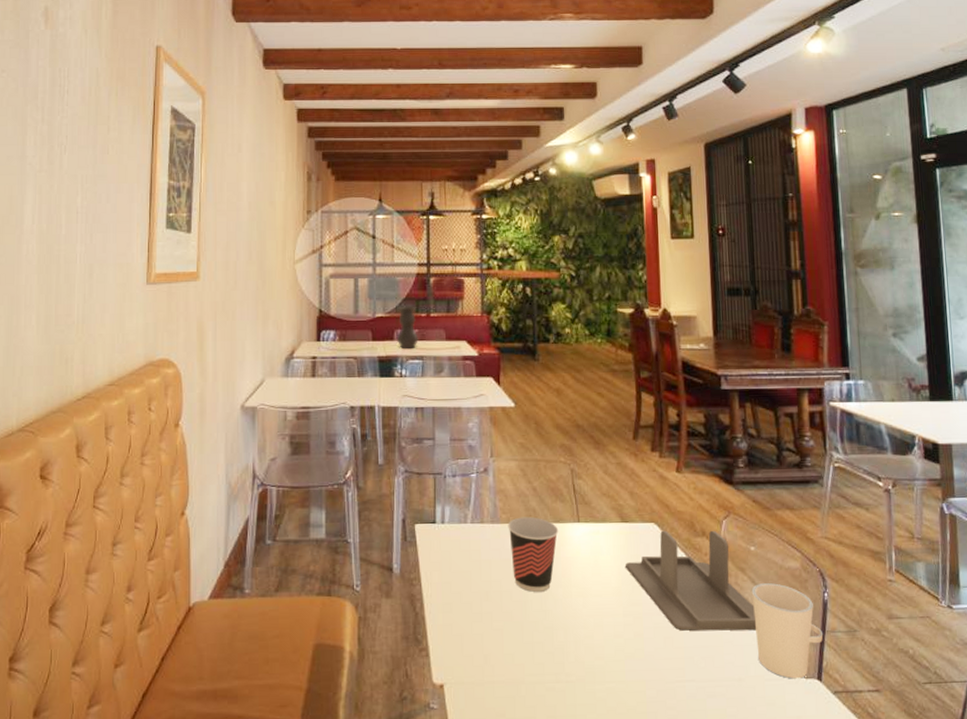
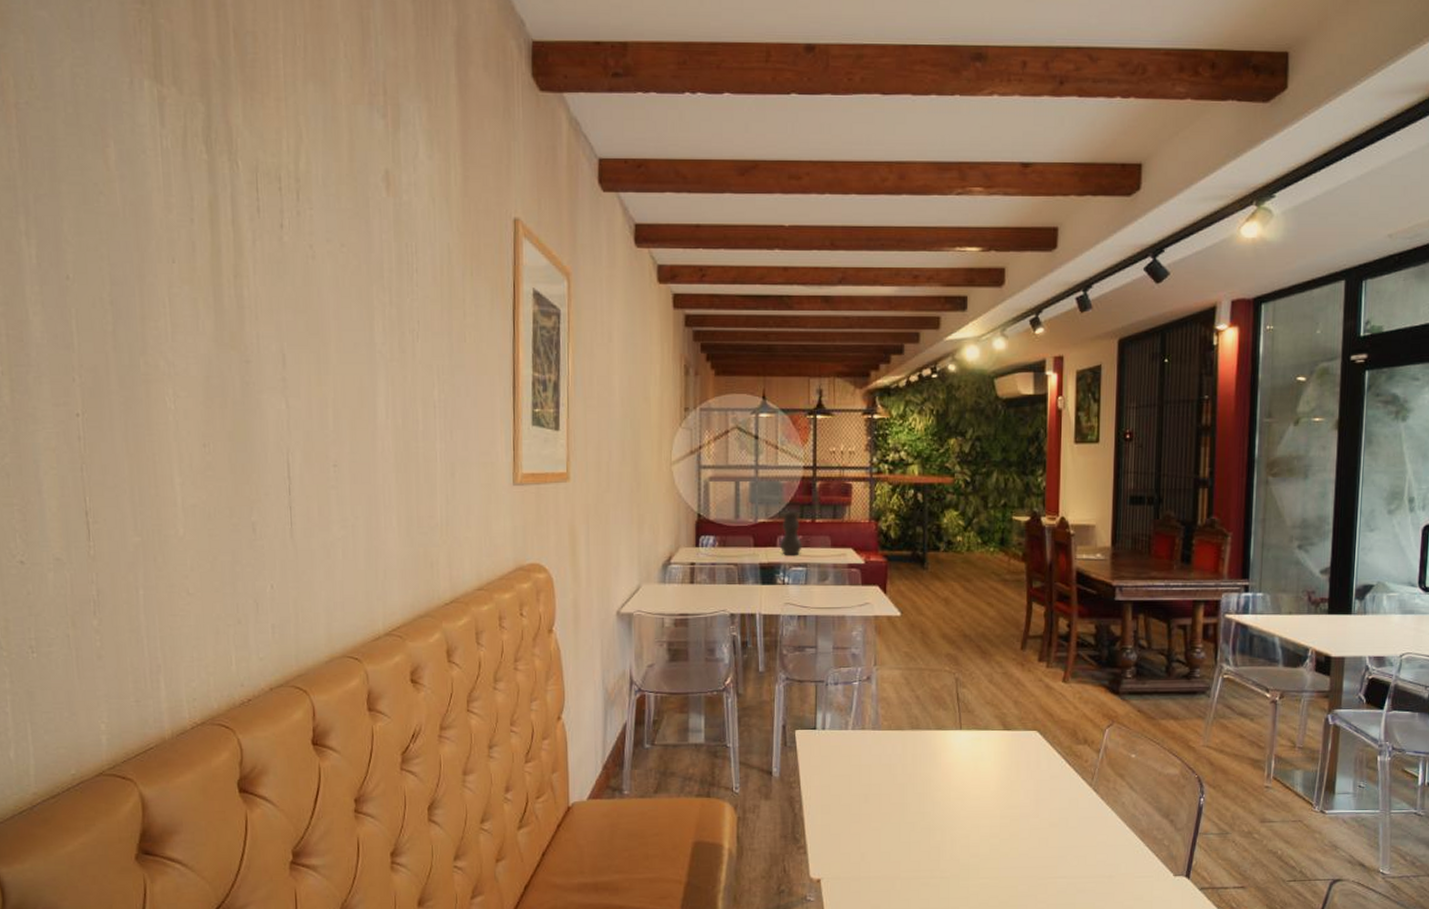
cup: present [508,516,559,592] -> none [889,724,940,795]
napkin holder: present [626,530,757,631] -> none [1006,738,1131,832]
cup: present [751,583,824,679] -> none [1128,789,1196,876]

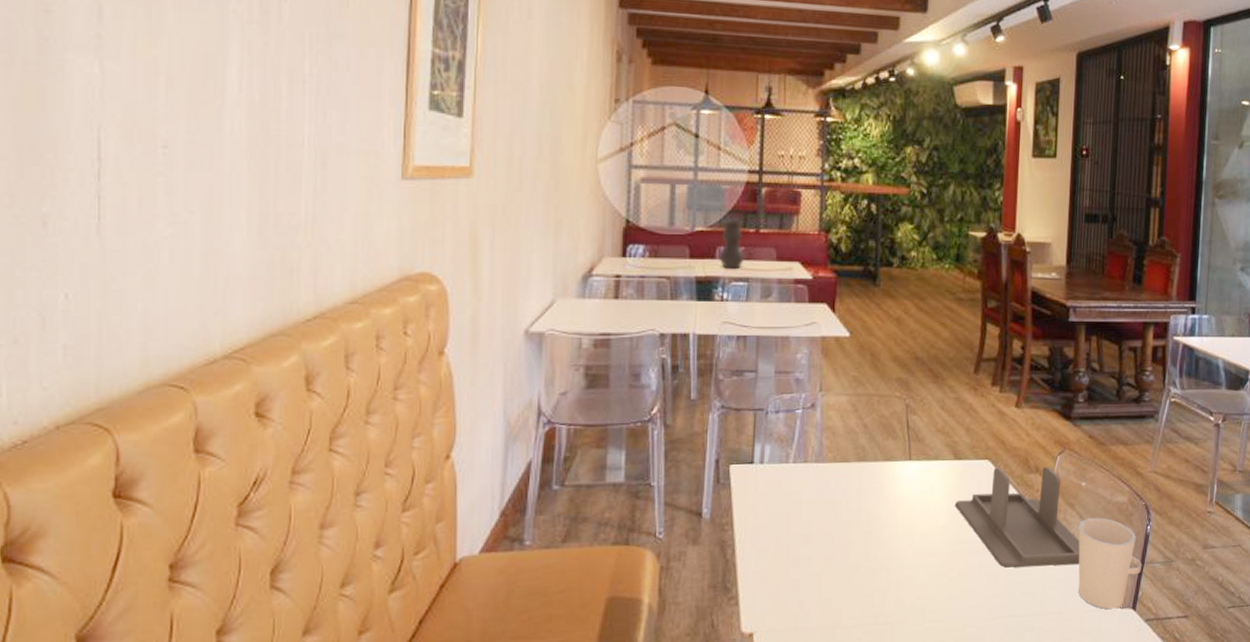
napkin holder: none [1006,738,1131,832] -> present [955,466,1080,568]
cup: none [1128,789,1196,876] -> present [1078,518,1142,610]

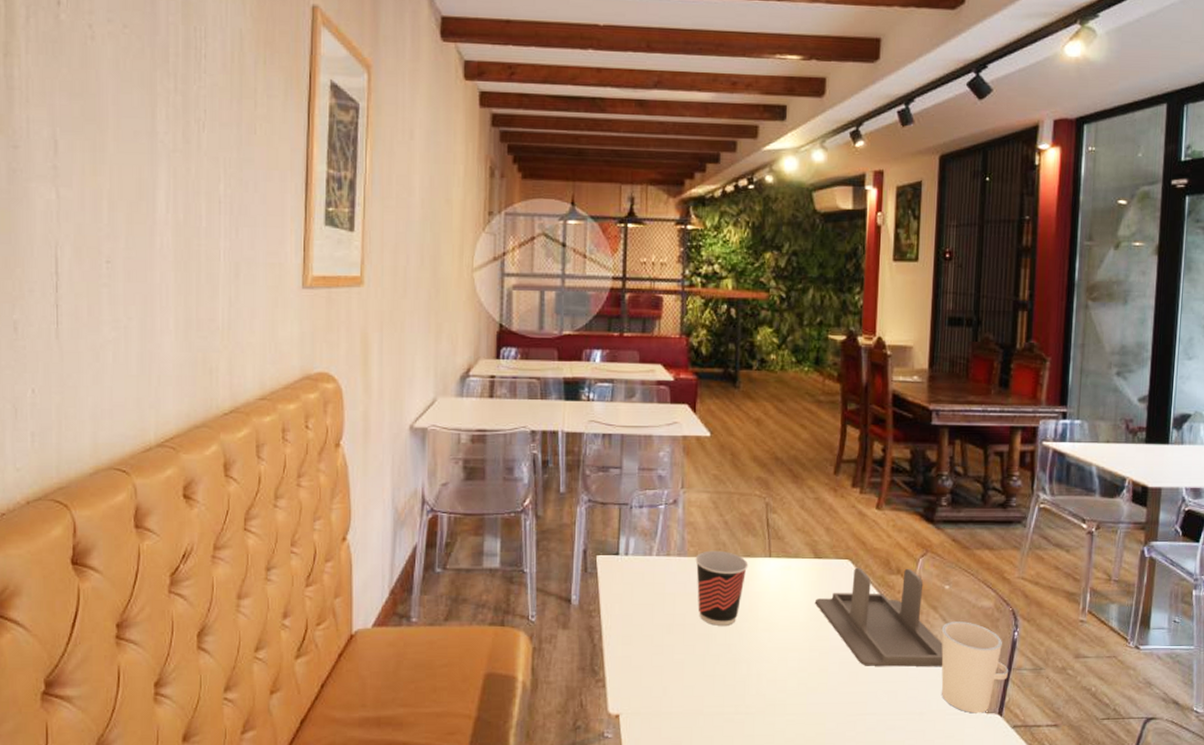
vase: present [720,219,746,270] -> none [586,324,611,371]
cup: none [833,455,888,534] -> present [695,550,749,626]

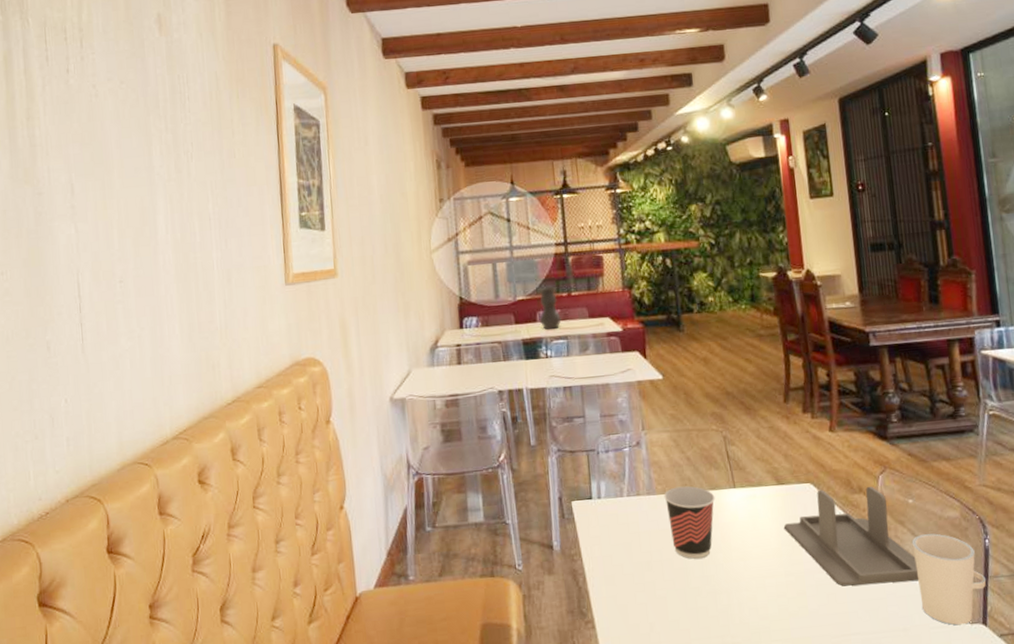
vase: none [586,324,611,371] -> present [538,286,563,331]

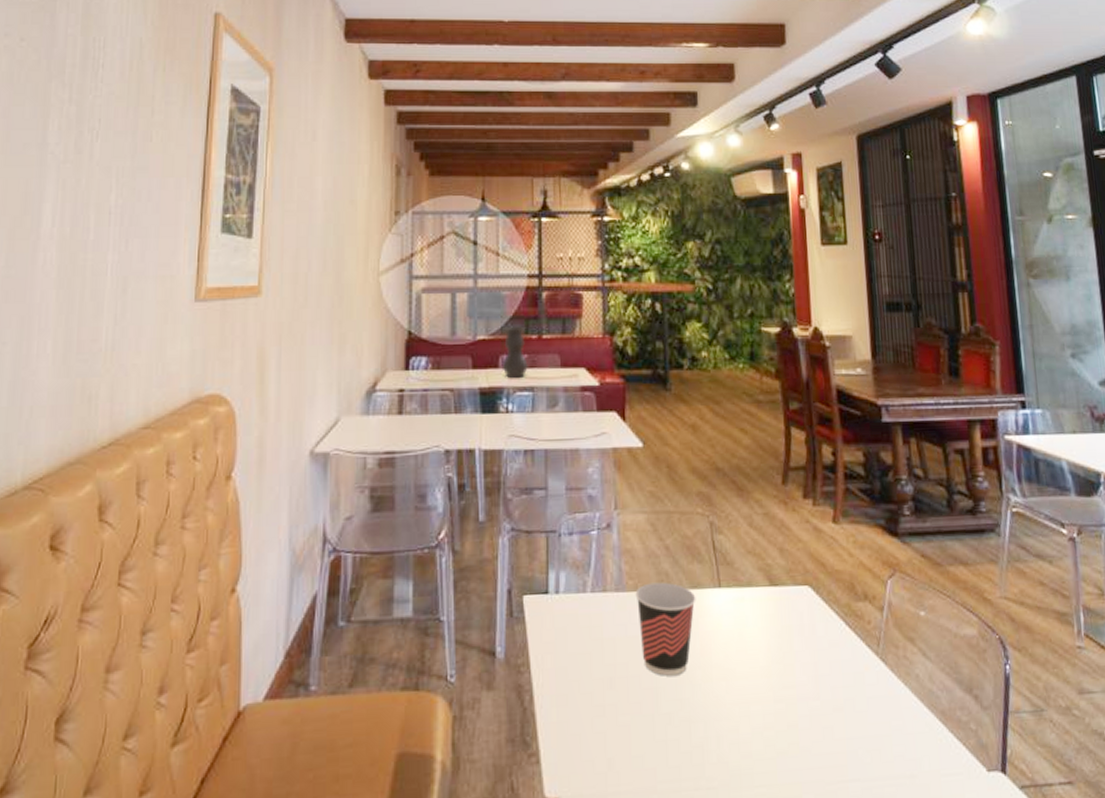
napkin holder: present [784,486,919,586] -> none [776,592,930,718]
cup: present [911,533,987,626] -> none [922,655,1007,773]

